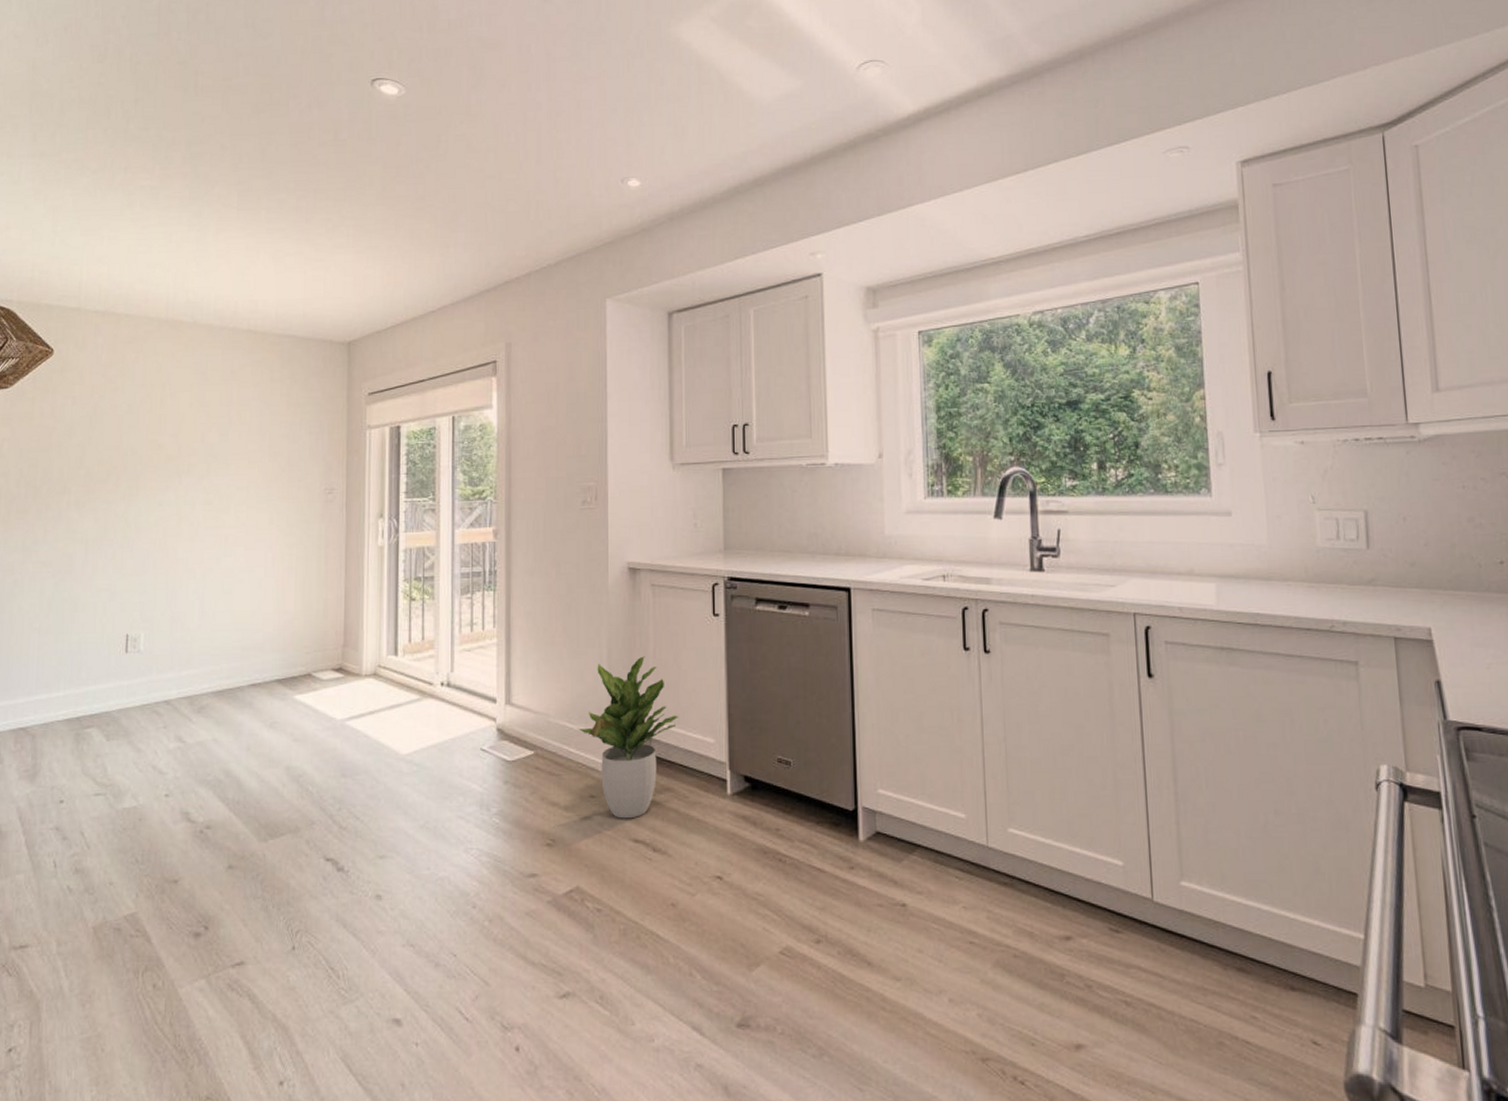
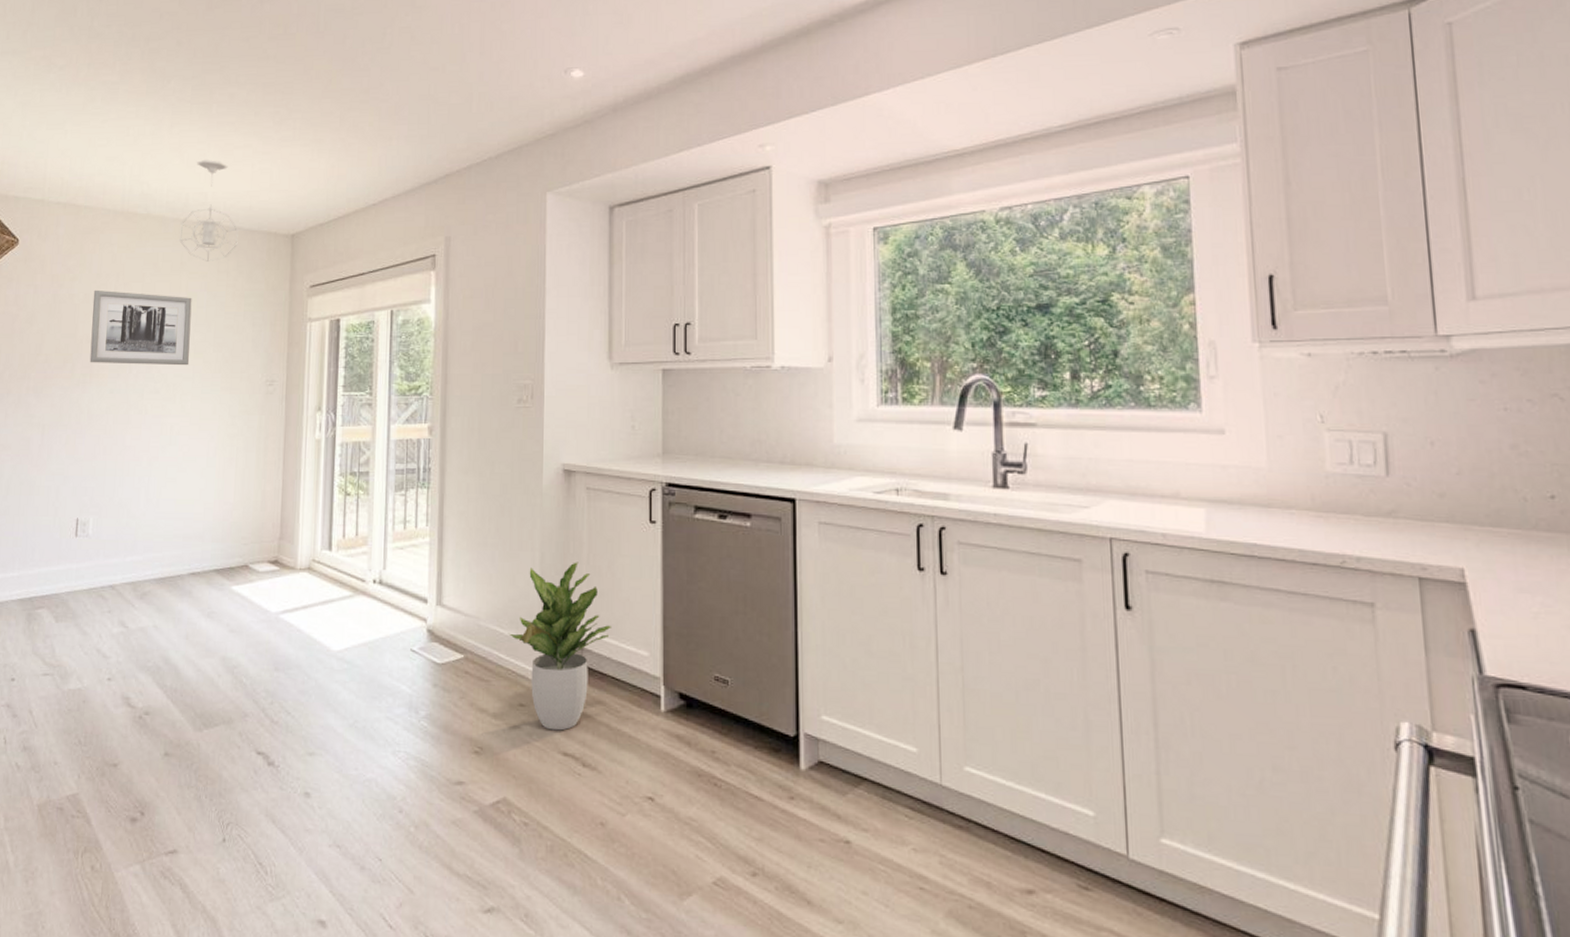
wall art: none [135,400,245,476] -> present [89,289,192,366]
pendant light: none [229,266,292,370] -> present [179,159,239,262]

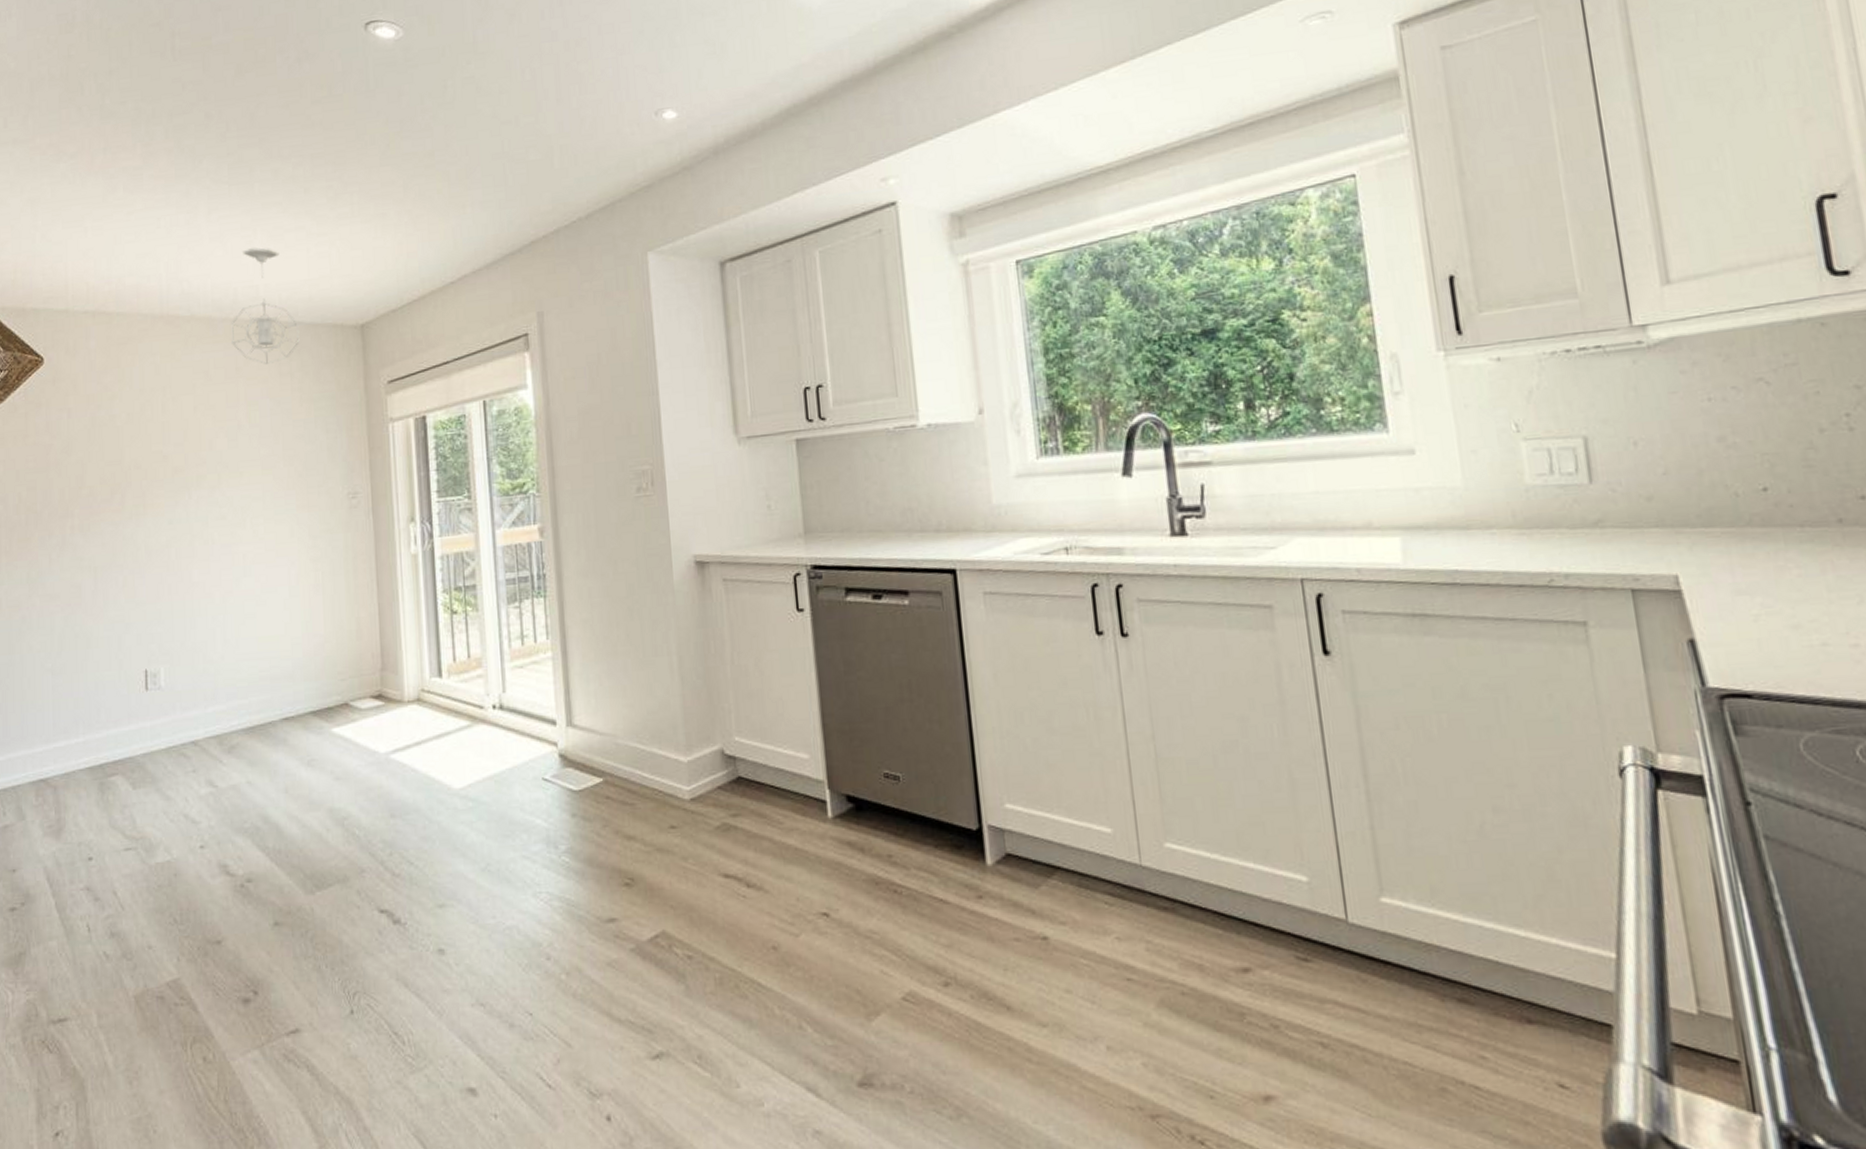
wall art: present [89,289,192,366] -> none [137,406,258,492]
potted plant: present [509,562,611,731] -> none [651,662,765,851]

